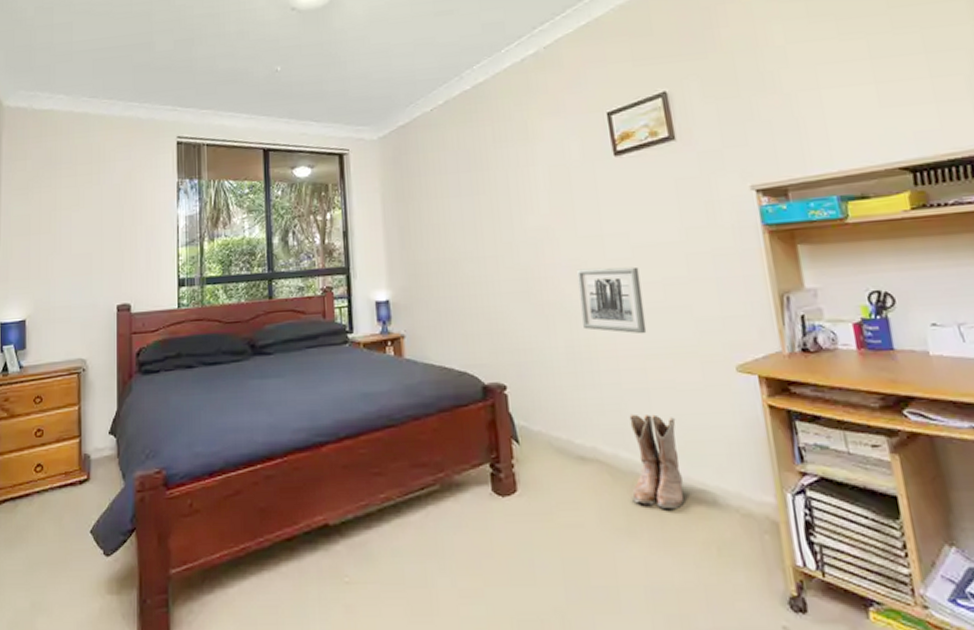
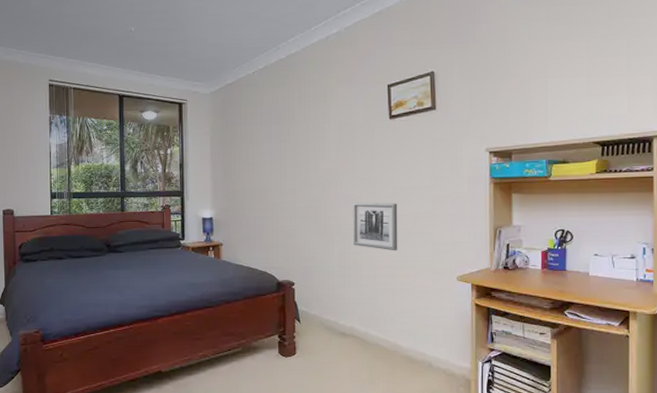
boots: present [629,414,685,510] -> none [374,306,411,370]

